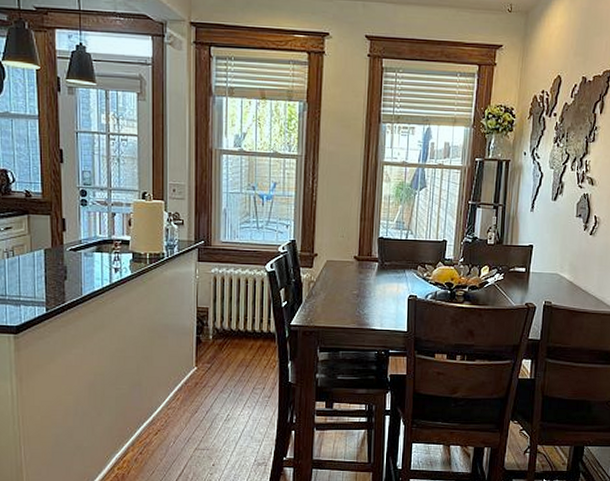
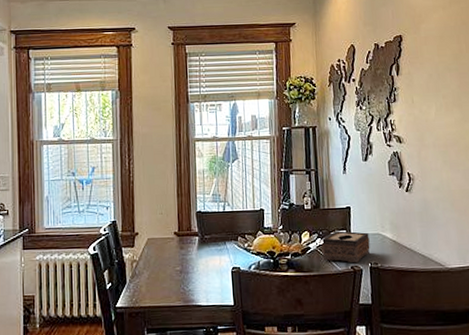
tissue box: none [499,268,547,301] -> present [321,231,370,263]

